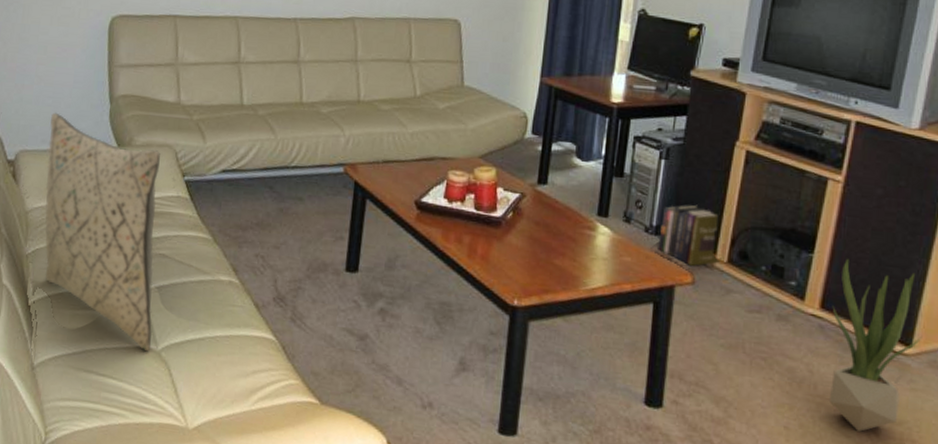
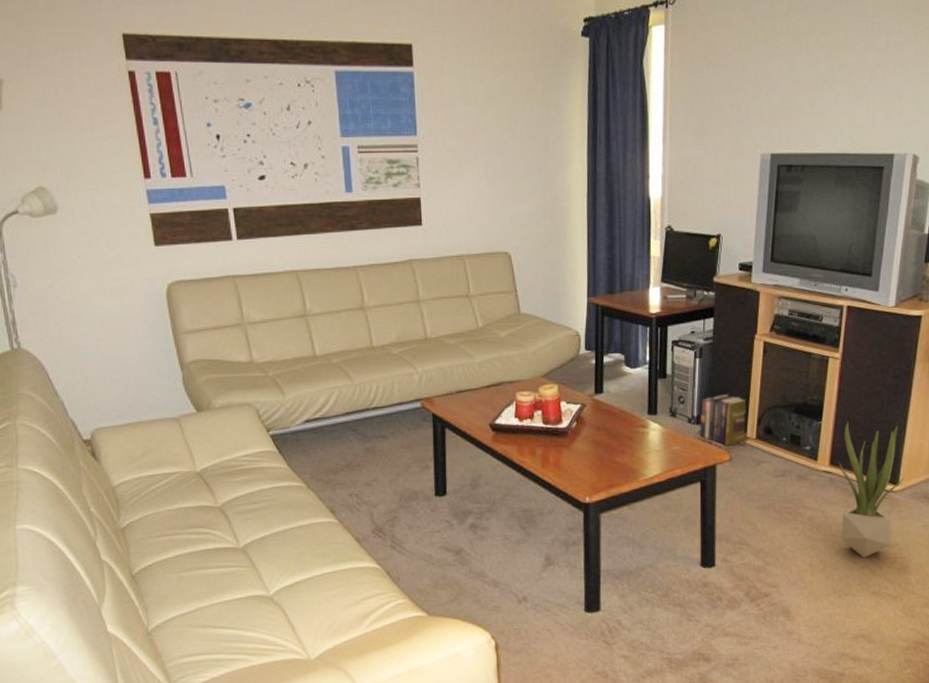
pillow: present [45,112,160,352] -> none [122,386,263,599]

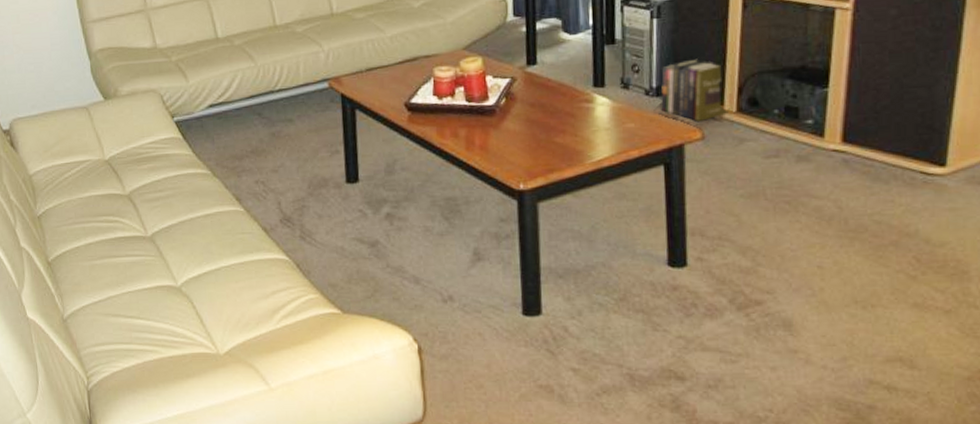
potted plant: present [838,421,906,558] -> none [855,87,957,259]

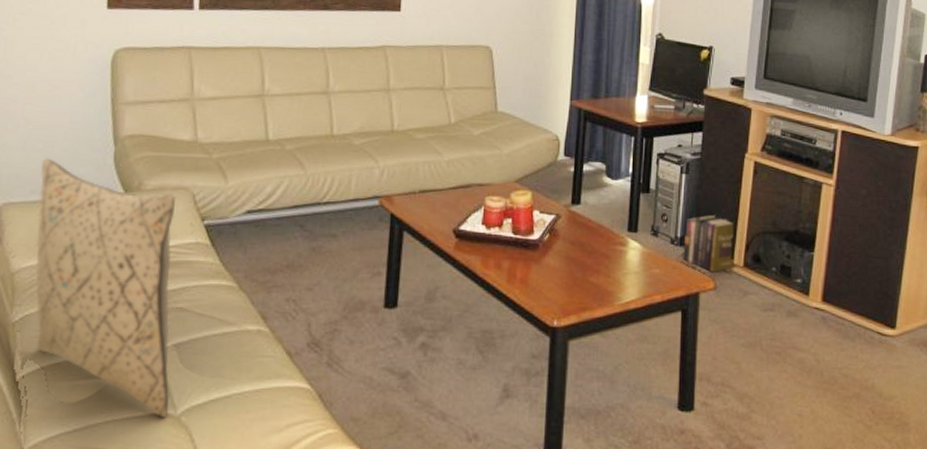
pillow: none [36,77,171,289] -> present [36,158,175,418]

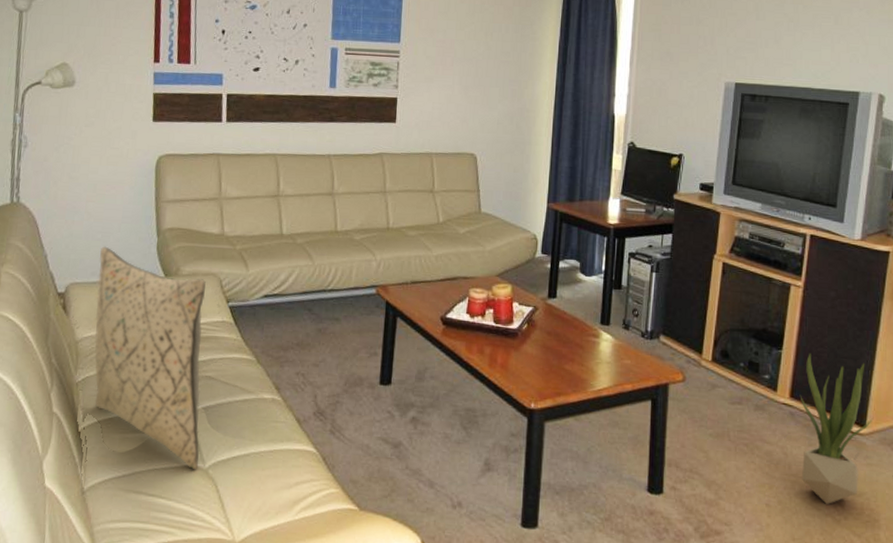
books: present [683,214,737,272] -> none [653,311,705,365]
potted plant: none [831,254,904,410] -> present [800,353,874,504]

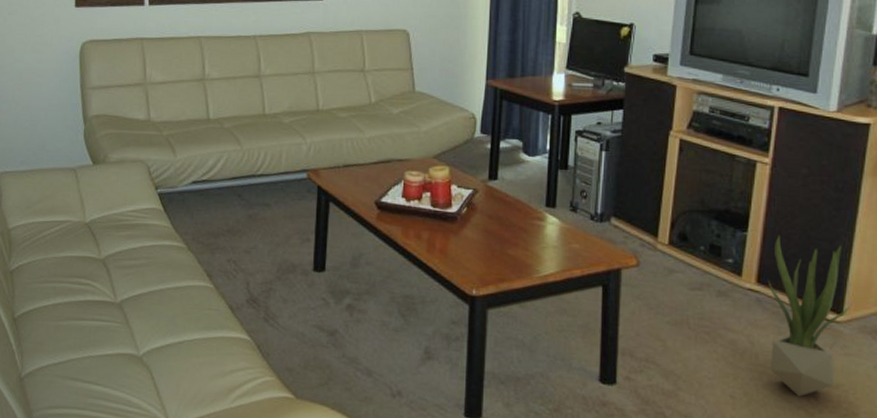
pillow: present [95,246,206,470] -> none [26,134,134,358]

